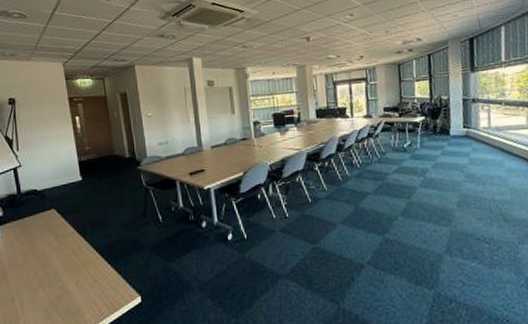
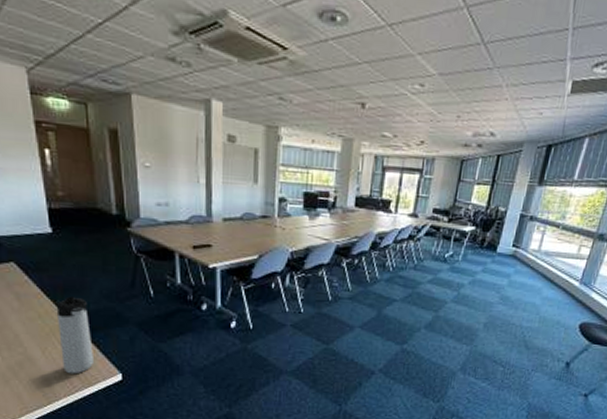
thermos bottle: none [86,231,117,302] -> present [56,296,93,374]

